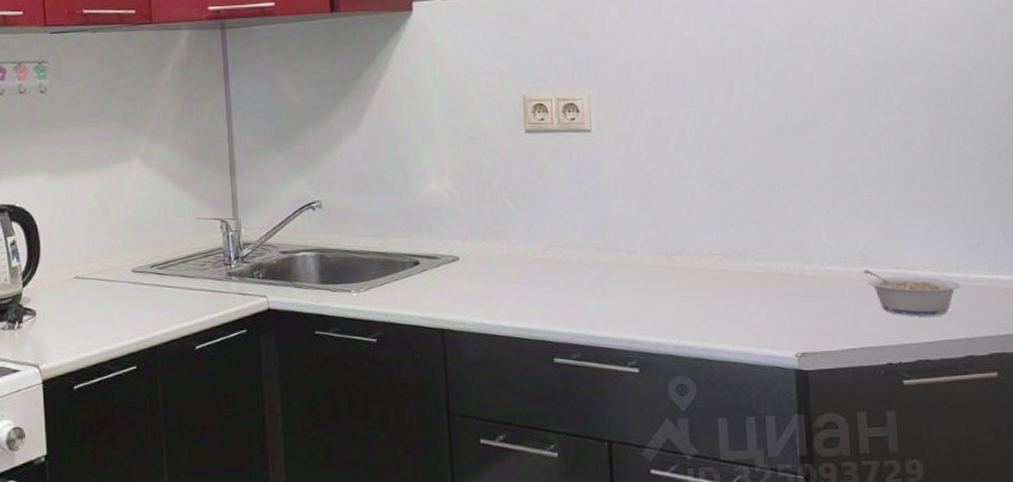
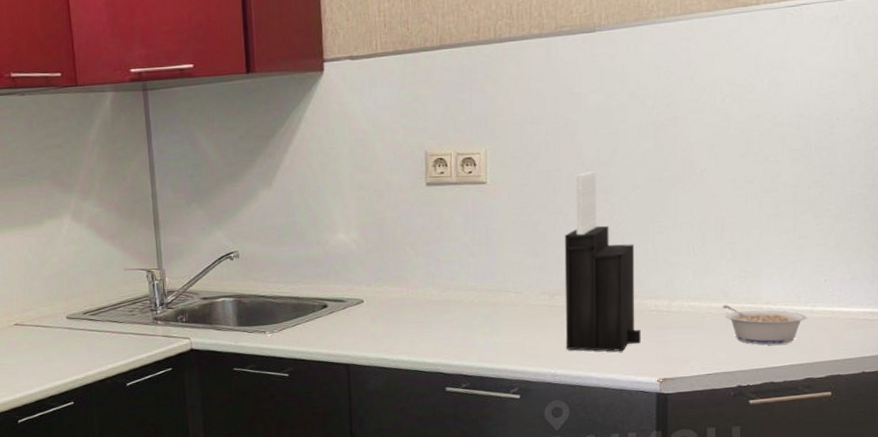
knife block: none [680,120,773,321] -> present [564,171,641,352]

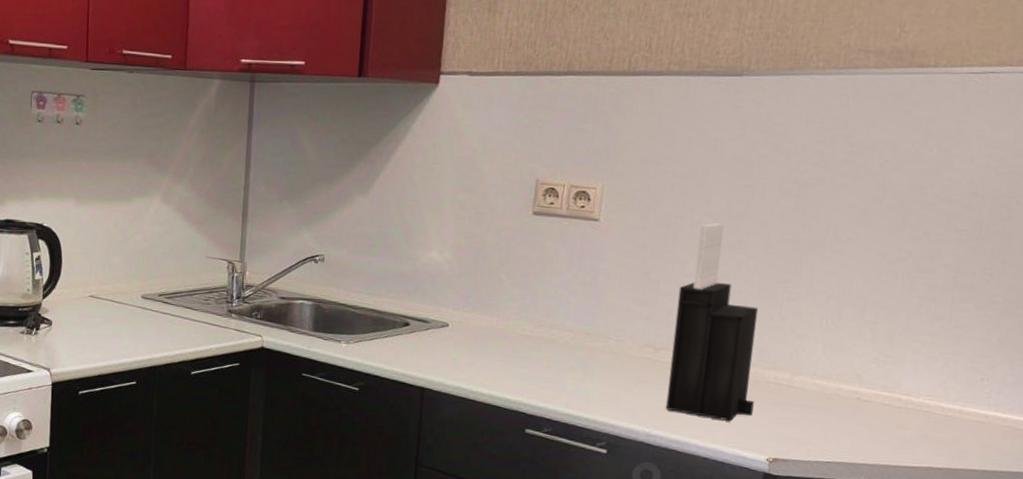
legume: present [723,305,808,345] -> none [854,389,955,443]

